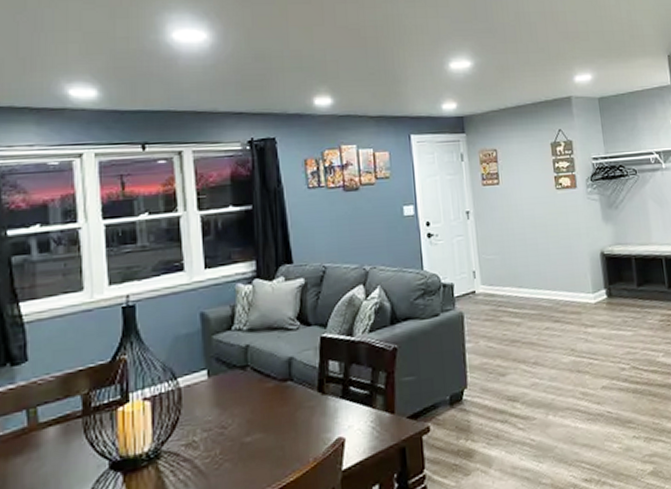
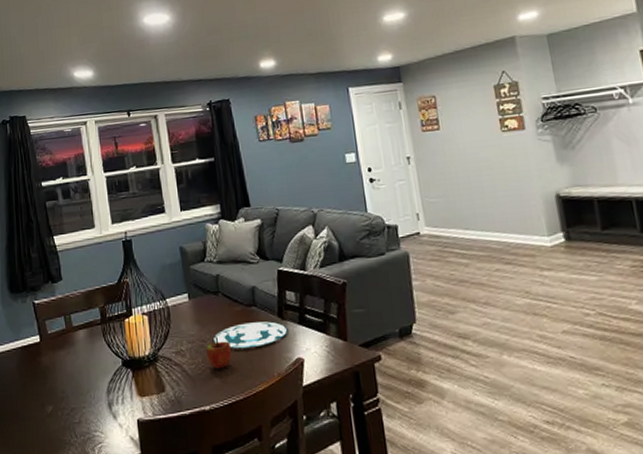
apple: none [227,420,260,461] -> present [206,336,232,369]
plate: none [237,397,329,434] -> present [213,321,288,349]

